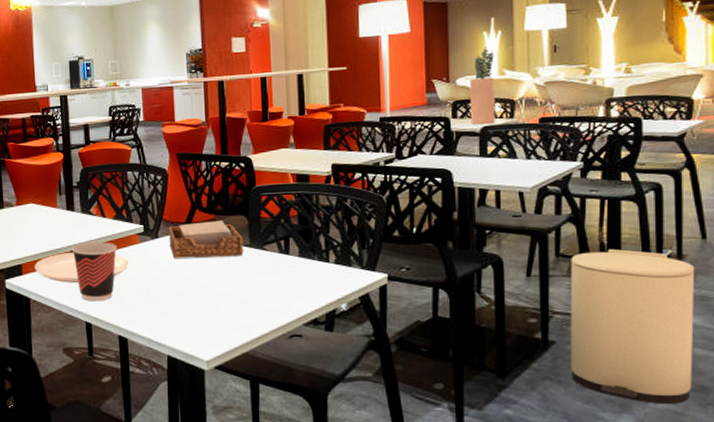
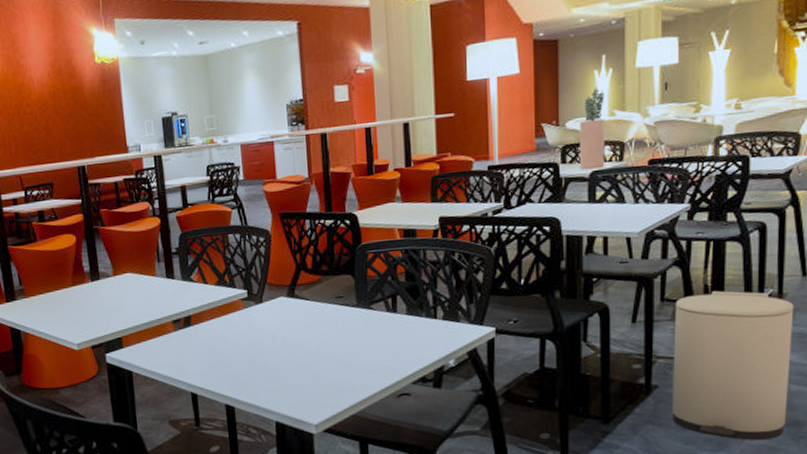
plate: present [34,252,129,283] -> none [135,321,233,354]
cup: present [71,242,118,302] -> none [173,309,221,371]
napkin holder: present [168,219,244,258] -> none [273,280,351,323]

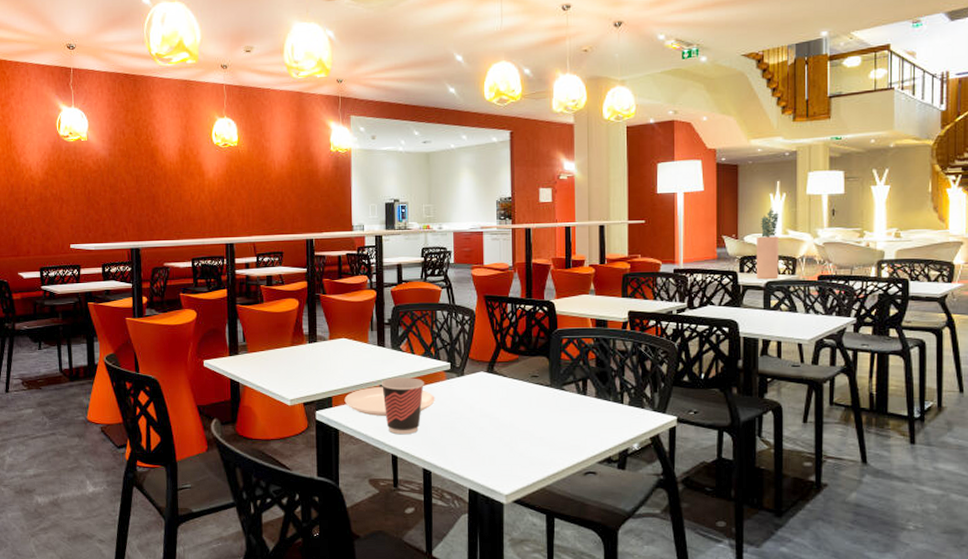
plate: none [135,321,233,354] -> present [344,386,435,416]
cup: none [173,309,221,371] -> present [381,377,425,435]
pedal bin: present [671,290,795,441] -> none [840,399,953,545]

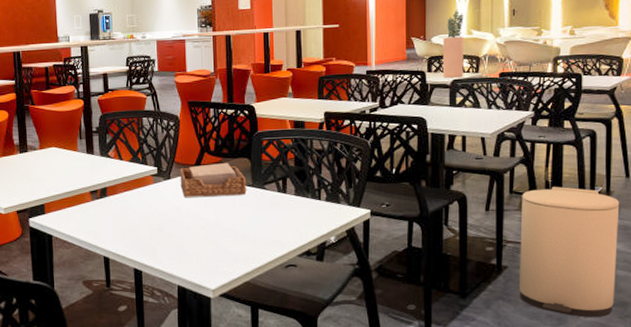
plate: present [344,386,435,416] -> none [56,192,144,221]
cup: present [381,377,425,435] -> none [91,183,134,238]
napkin holder: none [474,360,544,395] -> present [179,162,247,197]
pedal bin: none [840,399,953,545] -> present [518,186,620,317]

